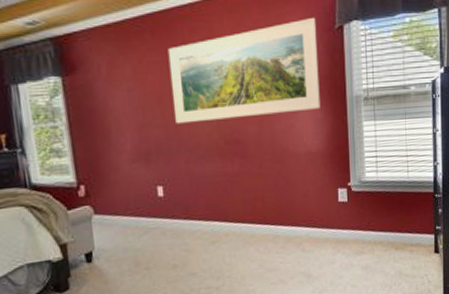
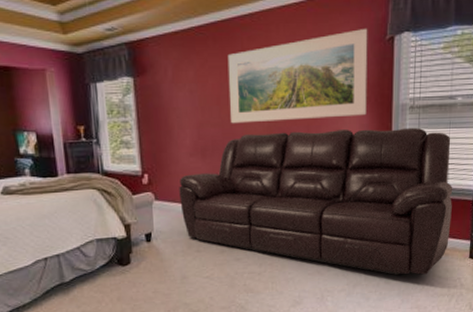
sofa: none [121,119,414,277] -> present [179,127,453,276]

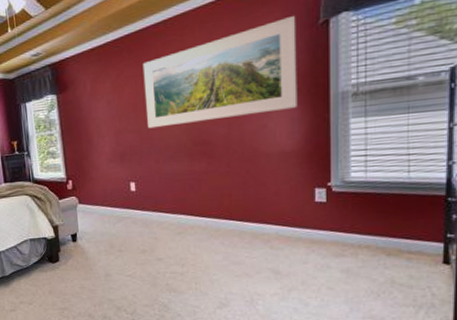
sofa: present [179,127,453,276] -> none [100,116,416,281]

